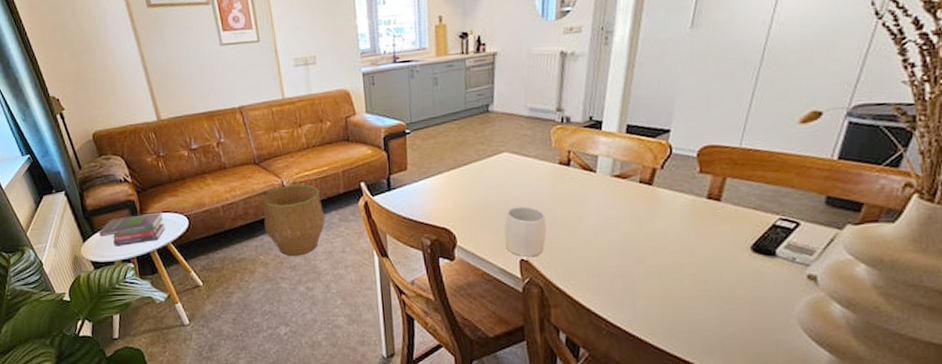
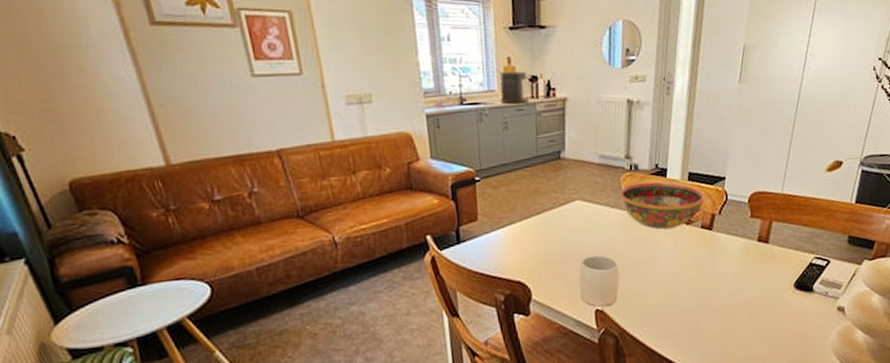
books: present [99,212,165,247] -> none [79,279,178,327]
basket: present [261,184,326,257] -> none [307,239,387,324]
coffee maker: none [431,28,460,61] -> present [499,71,530,104]
bowl: none [549,134,645,183] -> present [619,181,705,229]

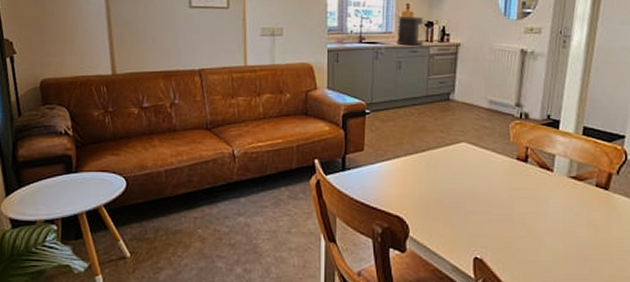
mug: present [579,255,620,307] -> none [459,200,502,256]
bowl: present [619,181,705,229] -> none [507,132,601,182]

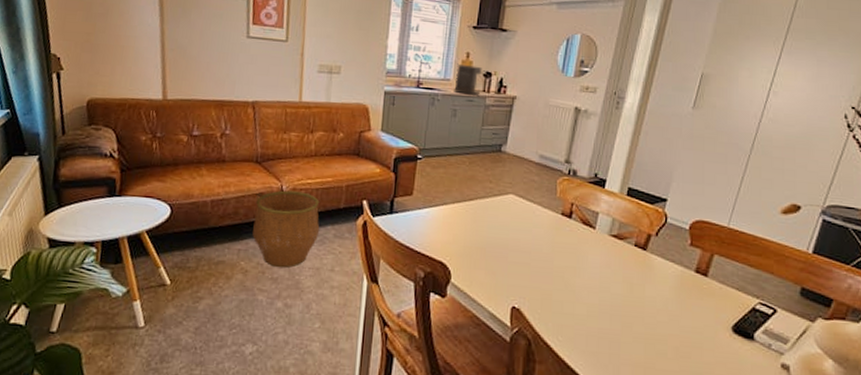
basket: none [208,155,274,233] -> present [252,190,320,268]

